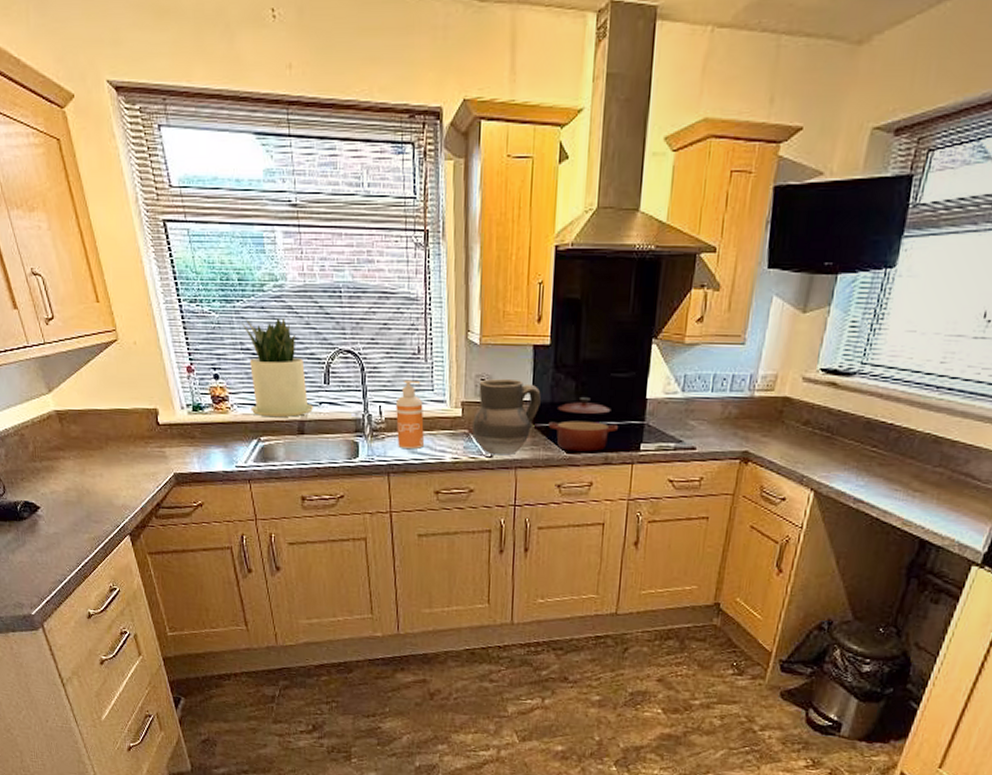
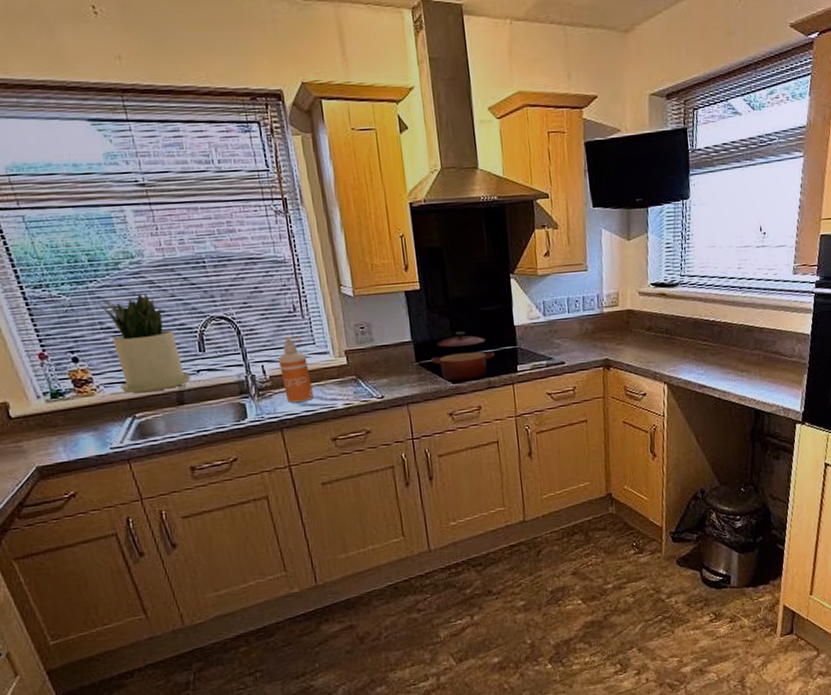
ceramic jug: present [473,379,541,456] -> none [359,324,421,396]

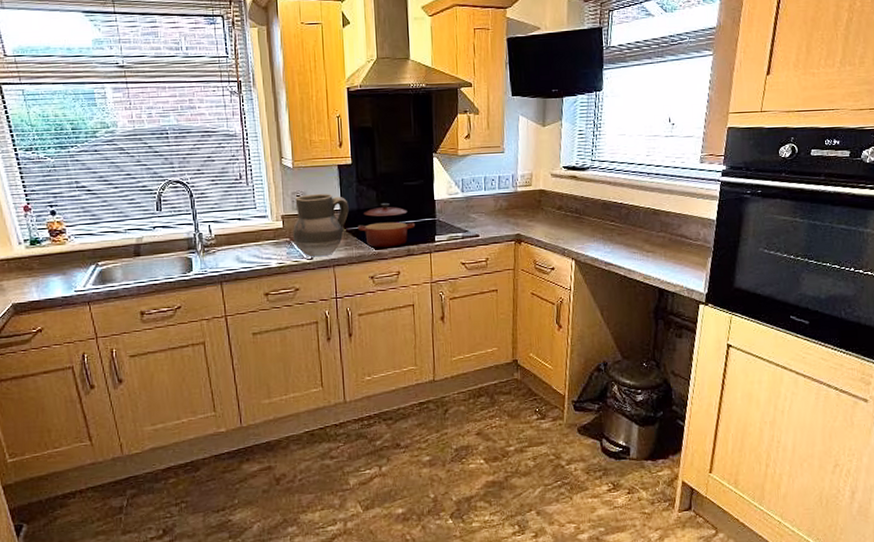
planter: present [98,293,192,393] -> none [76,159,148,244]
soap dispenser: present [279,337,315,404] -> none [224,201,252,260]
ceramic jug: none [359,324,421,396] -> present [293,194,349,257]

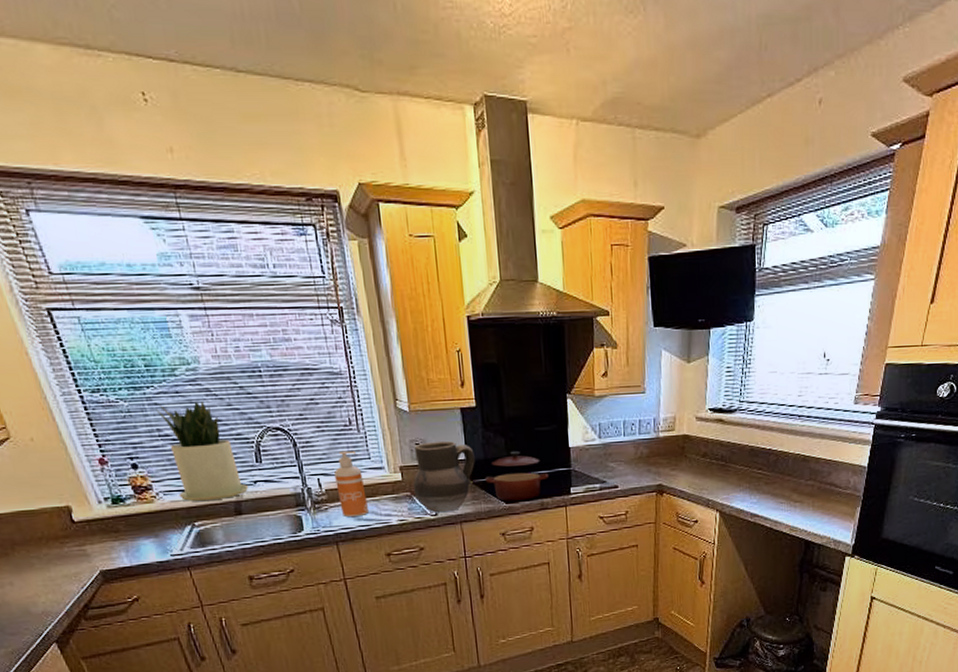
planter: none [76,159,148,244] -> present [156,402,249,502]
soap dispenser: none [224,201,252,260] -> present [334,450,370,518]

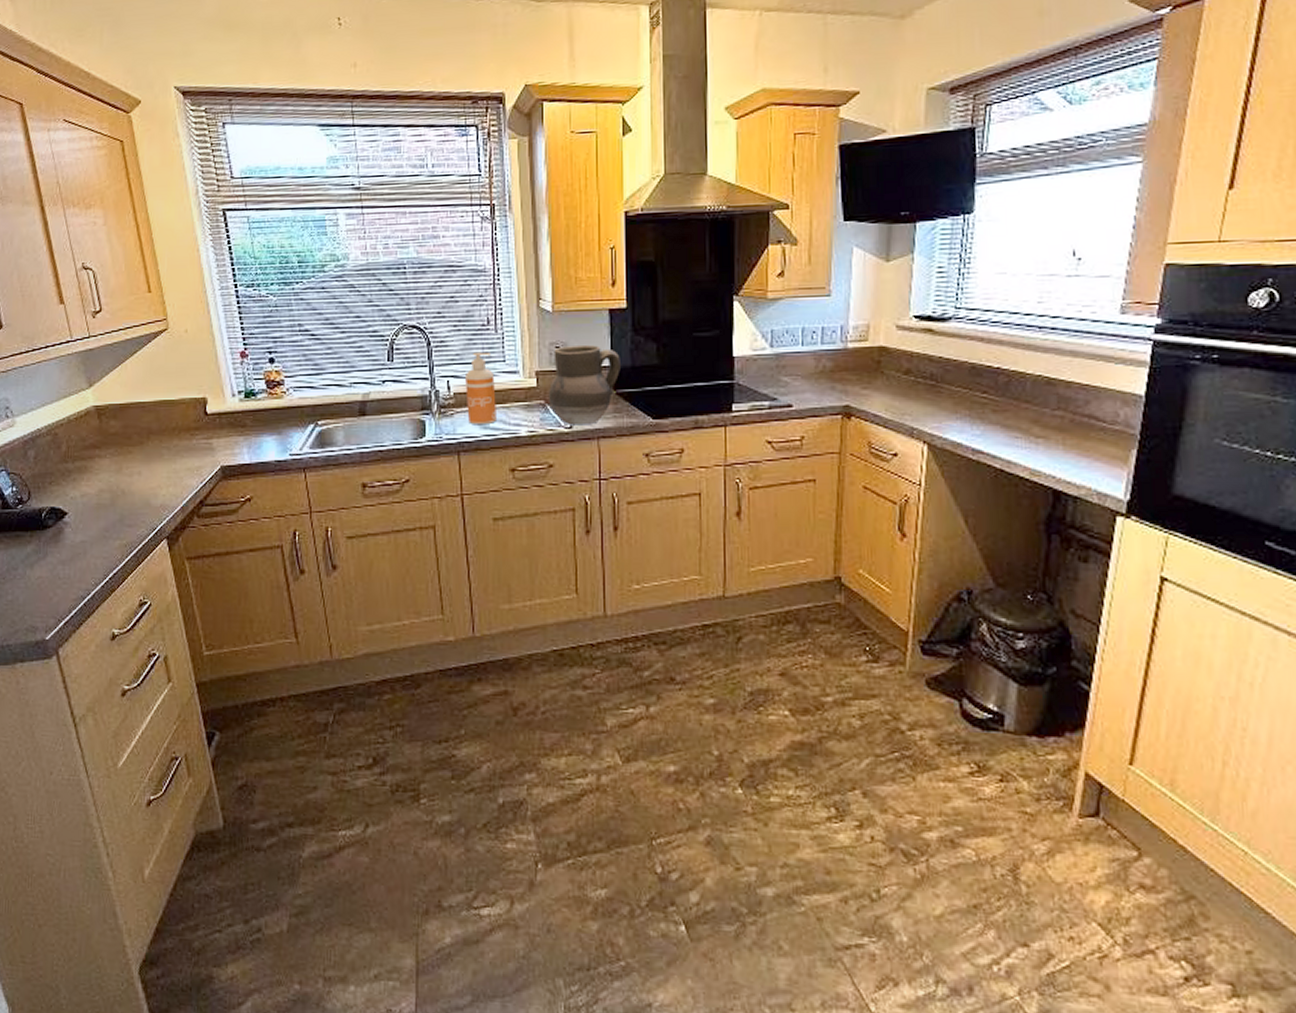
planter: present [156,402,249,502] -> none [301,298,377,400]
saucepan: present [485,452,548,502] -> none [630,359,706,418]

